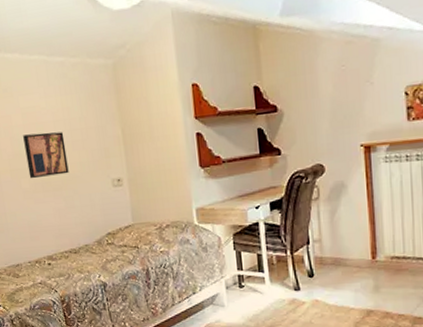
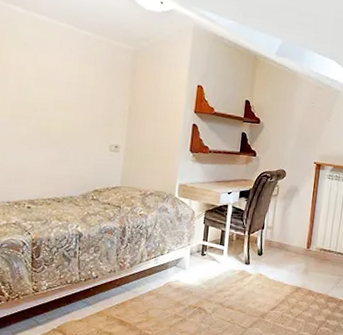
wall art: present [23,132,69,179] -> none [29,87,74,131]

